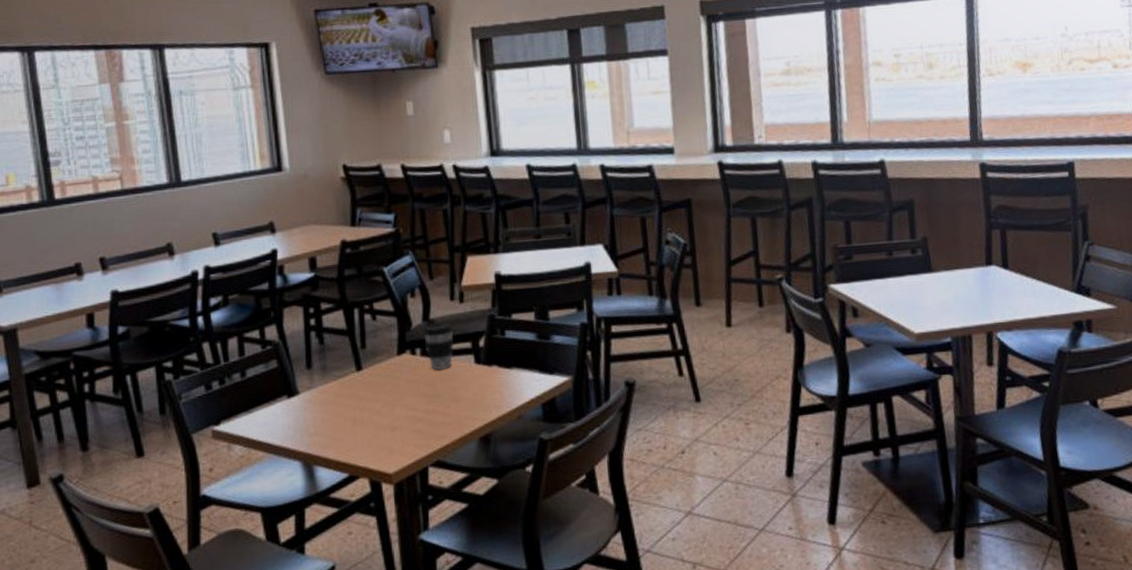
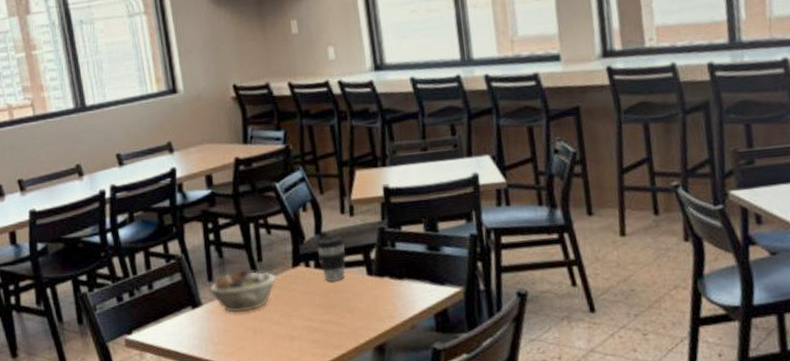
succulent planter: none [307,356,380,402] -> present [209,269,277,313]

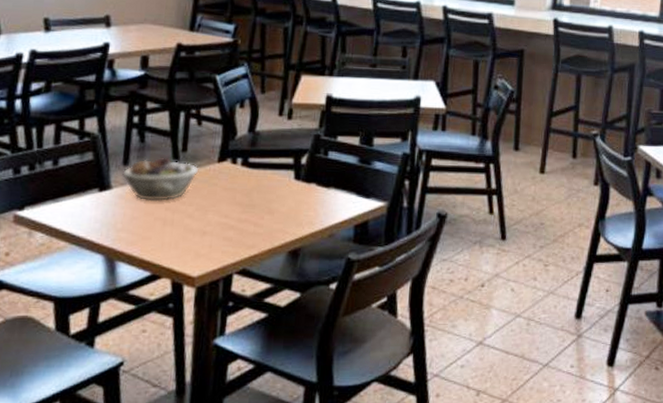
coffee cup: present [316,235,346,282] -> none [247,135,278,181]

